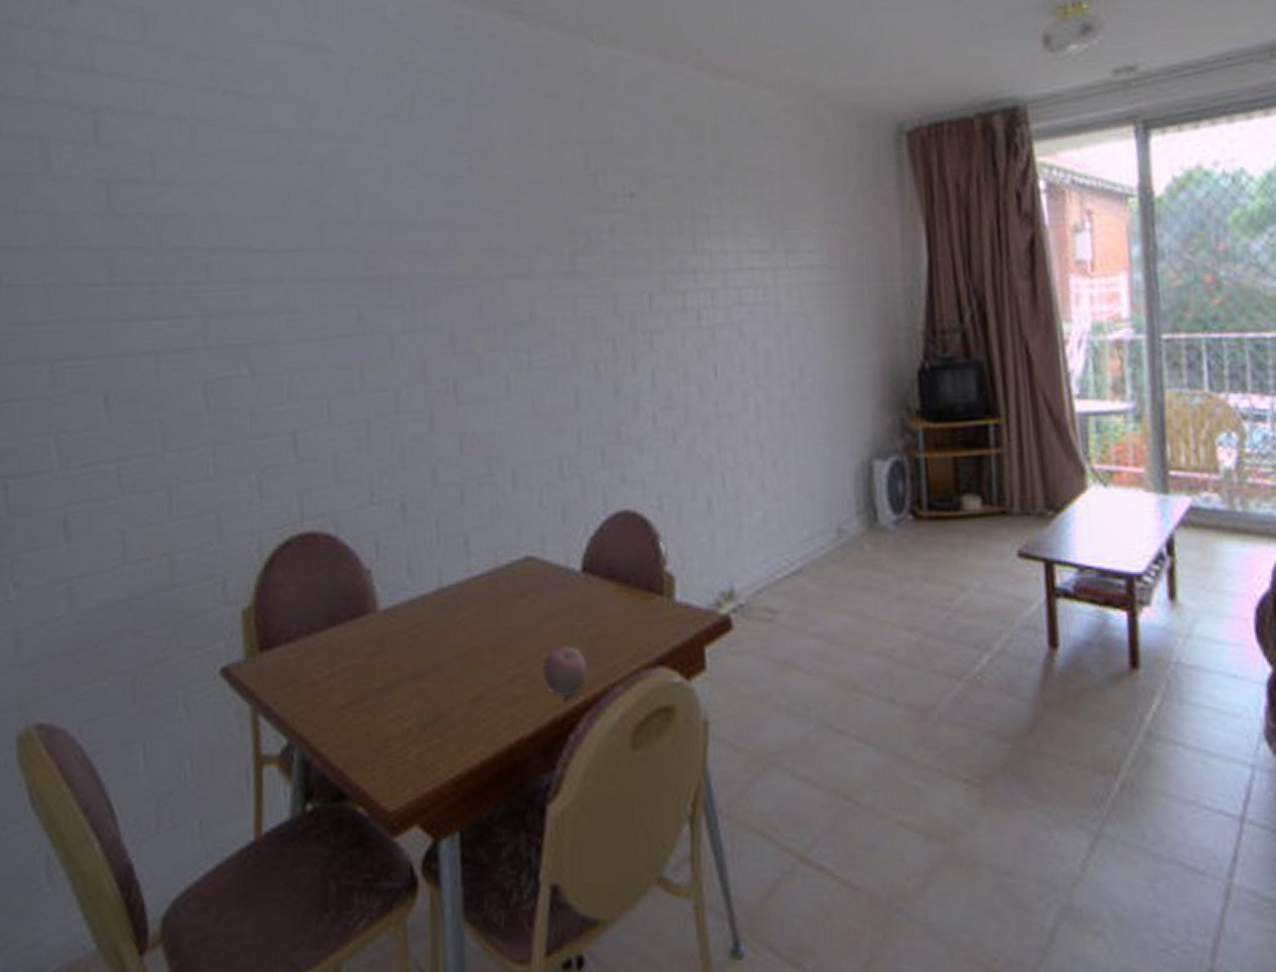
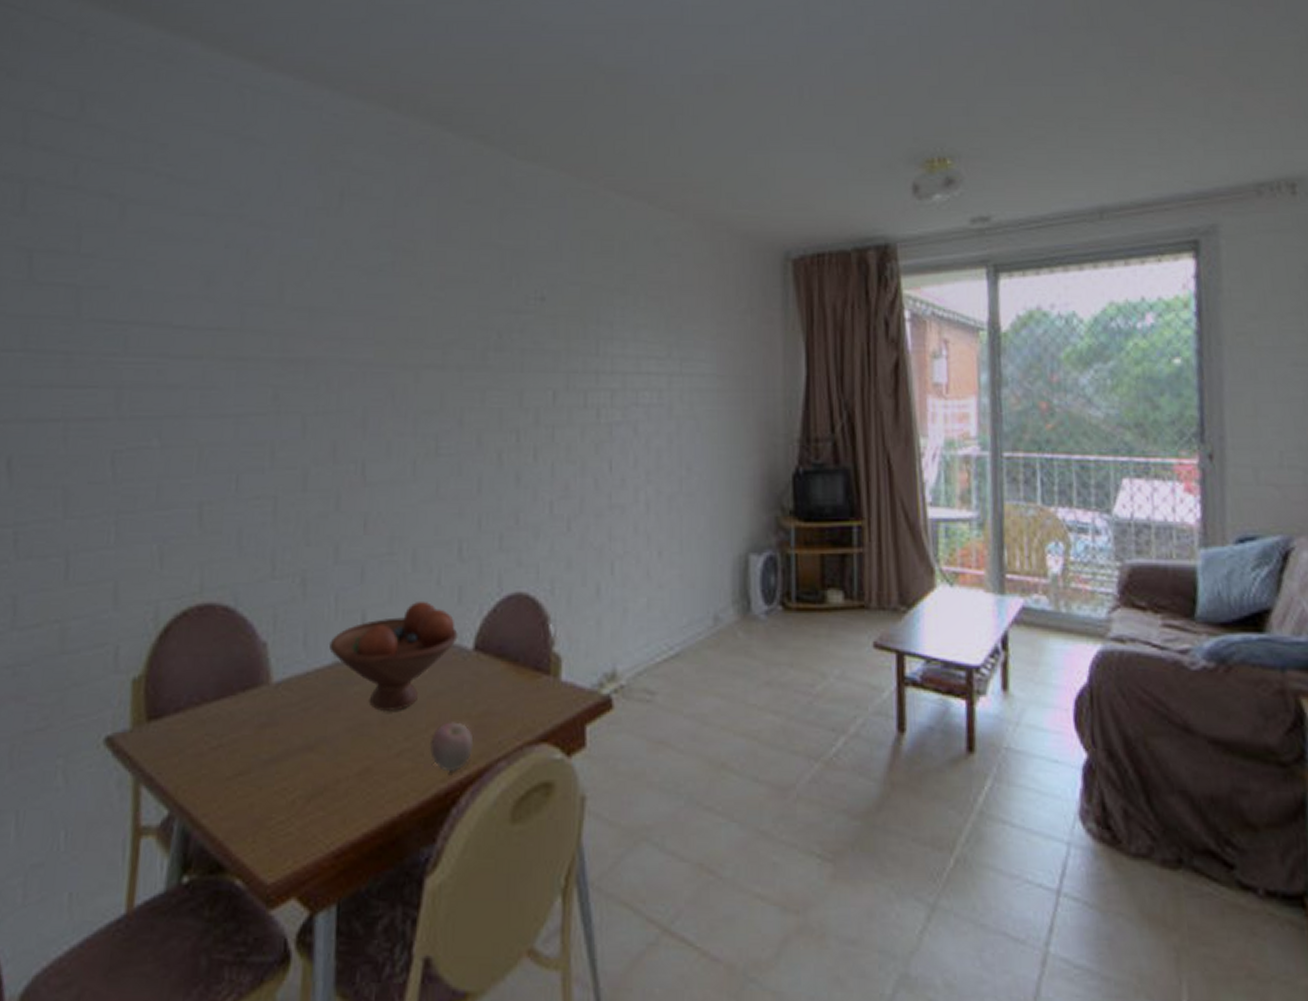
fruit bowl: none [432,522,564,638] -> present [328,600,458,712]

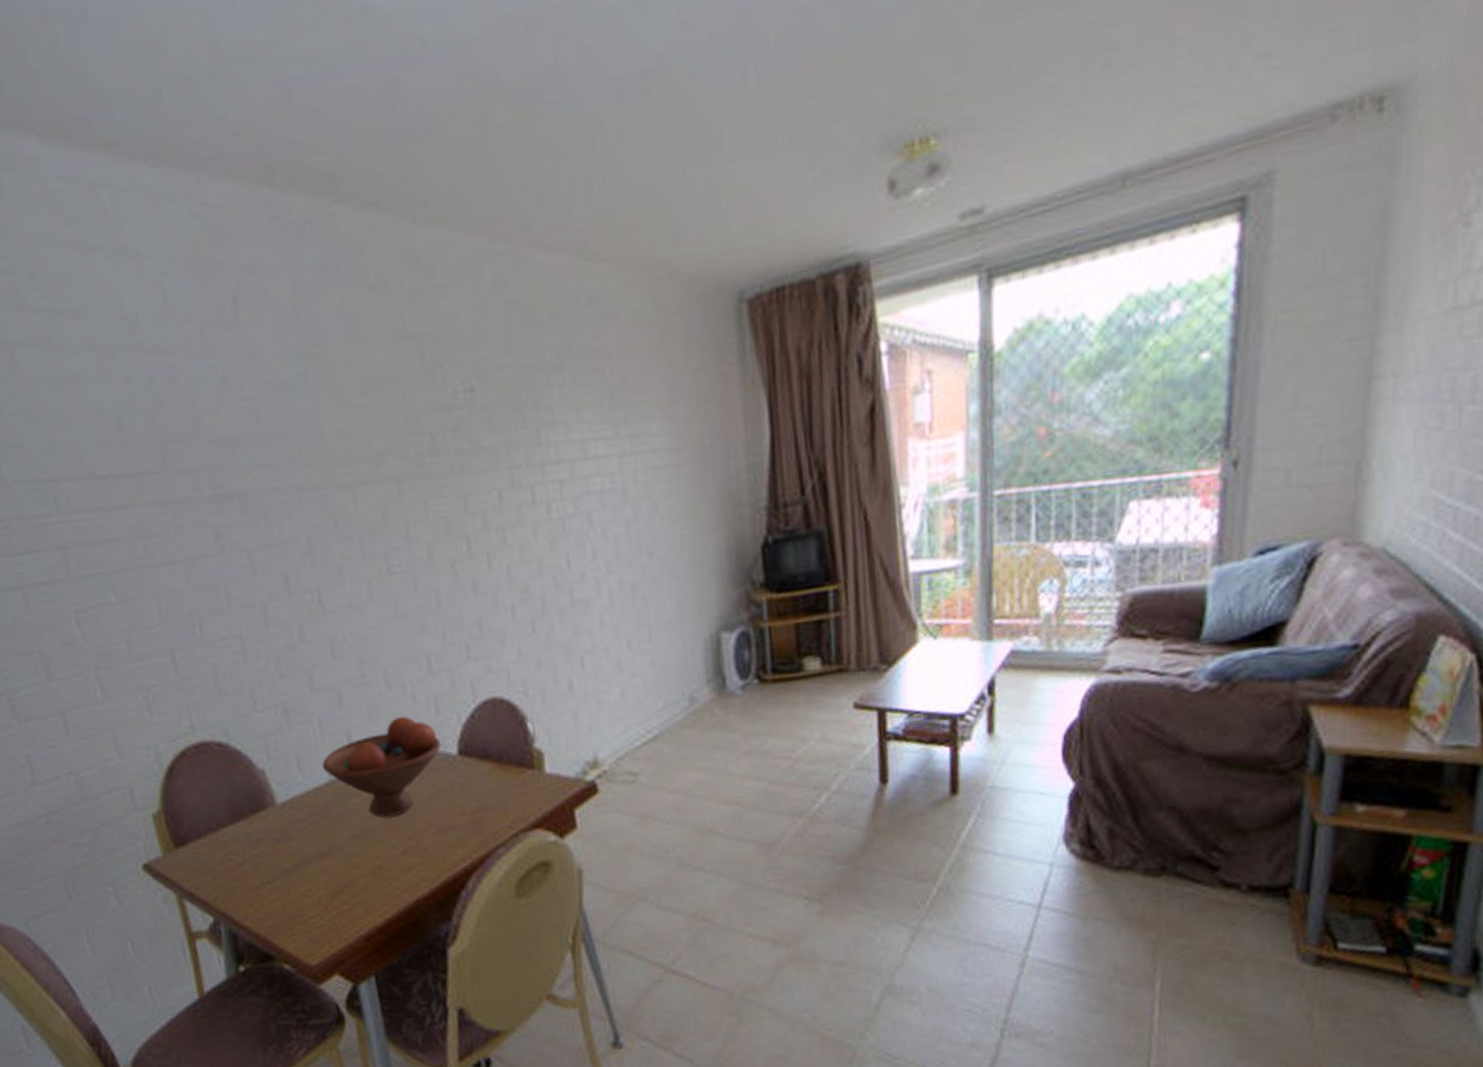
apple: present [429,722,474,771] -> none [431,819,472,862]

